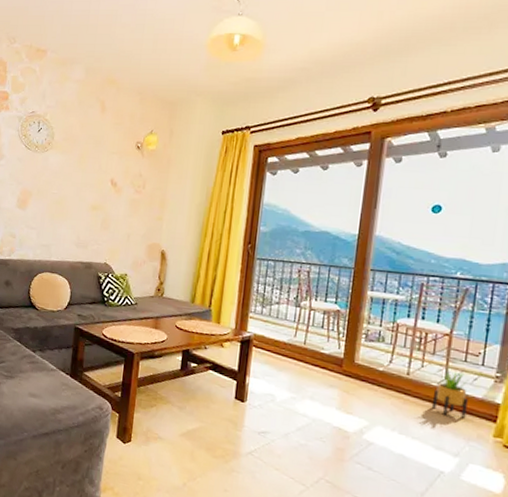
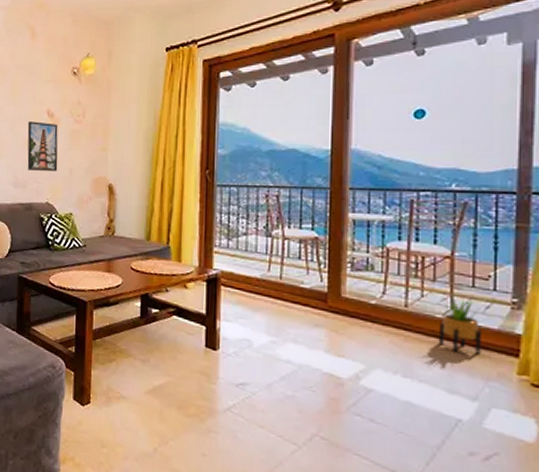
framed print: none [89,188,120,235] -> present [27,121,58,171]

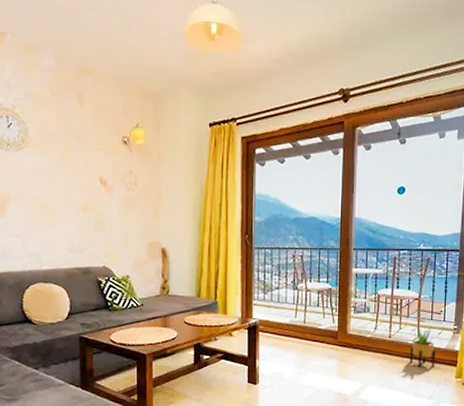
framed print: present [27,121,58,171] -> none [80,188,113,236]

